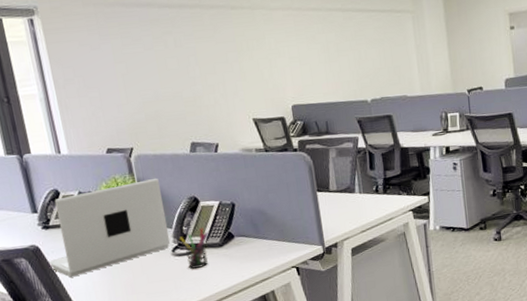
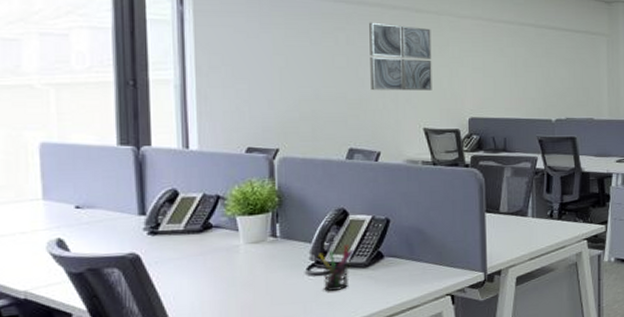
laptop: present [49,177,171,278] -> none [148,184,307,295]
wall art: none [192,23,256,88] -> present [369,22,432,91]

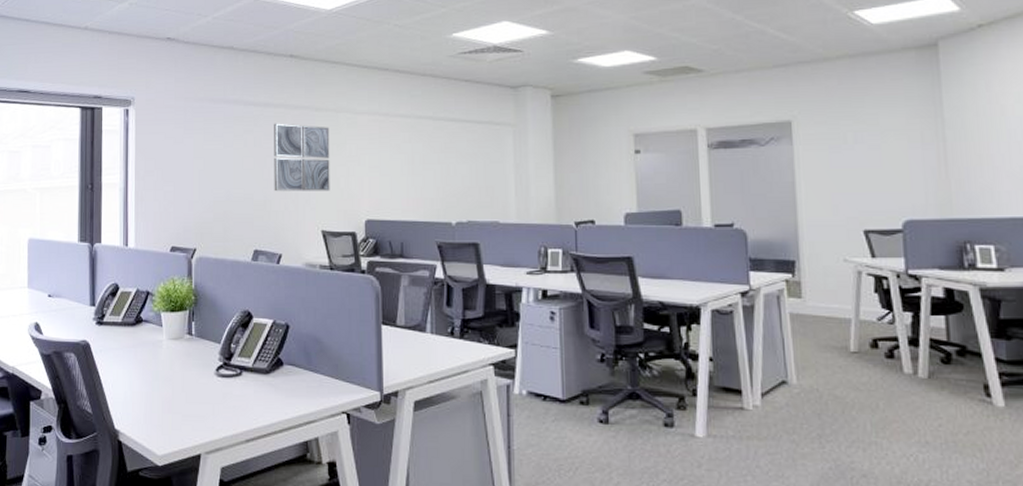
pen holder: present [317,244,353,291] -> none [225,348,256,395]

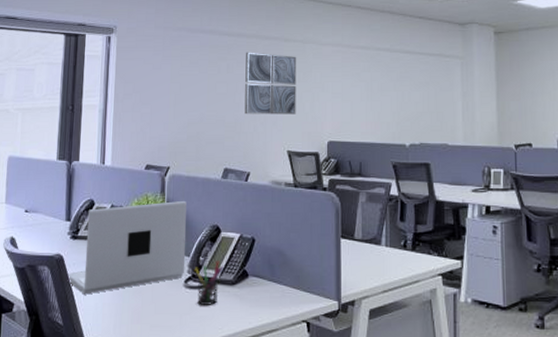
laptop: none [95,284,216,383] -> present [67,200,187,295]
pen holder: none [225,348,256,395] -> present [194,261,223,305]

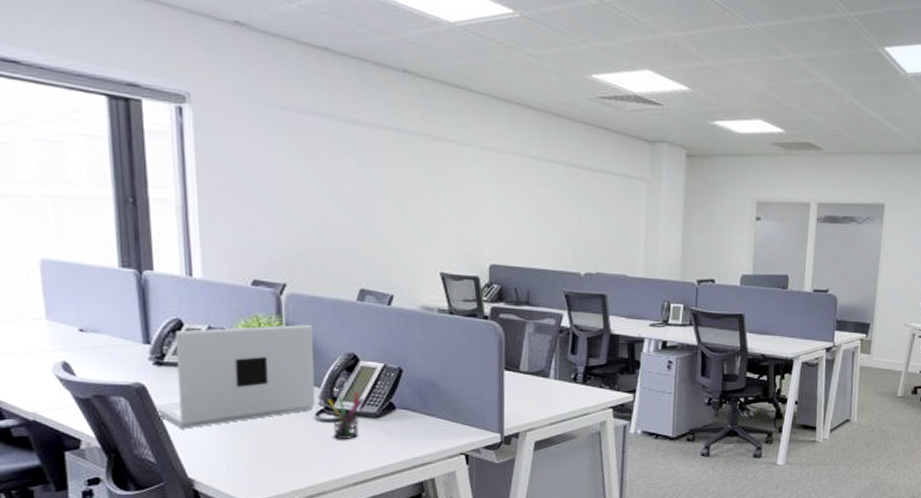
wall art: present [244,52,297,115] -> none [383,148,451,231]

